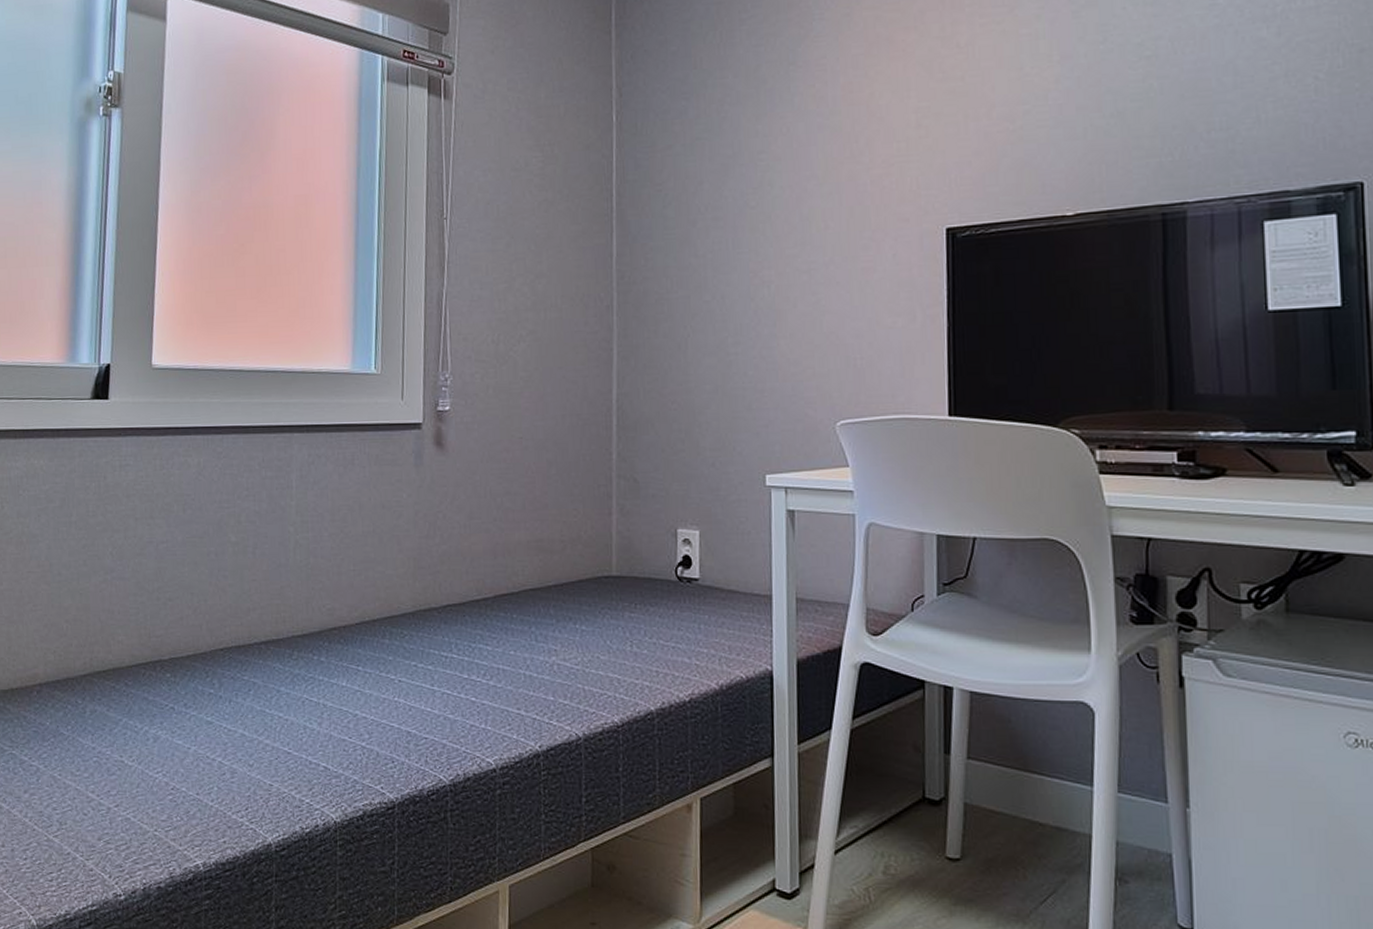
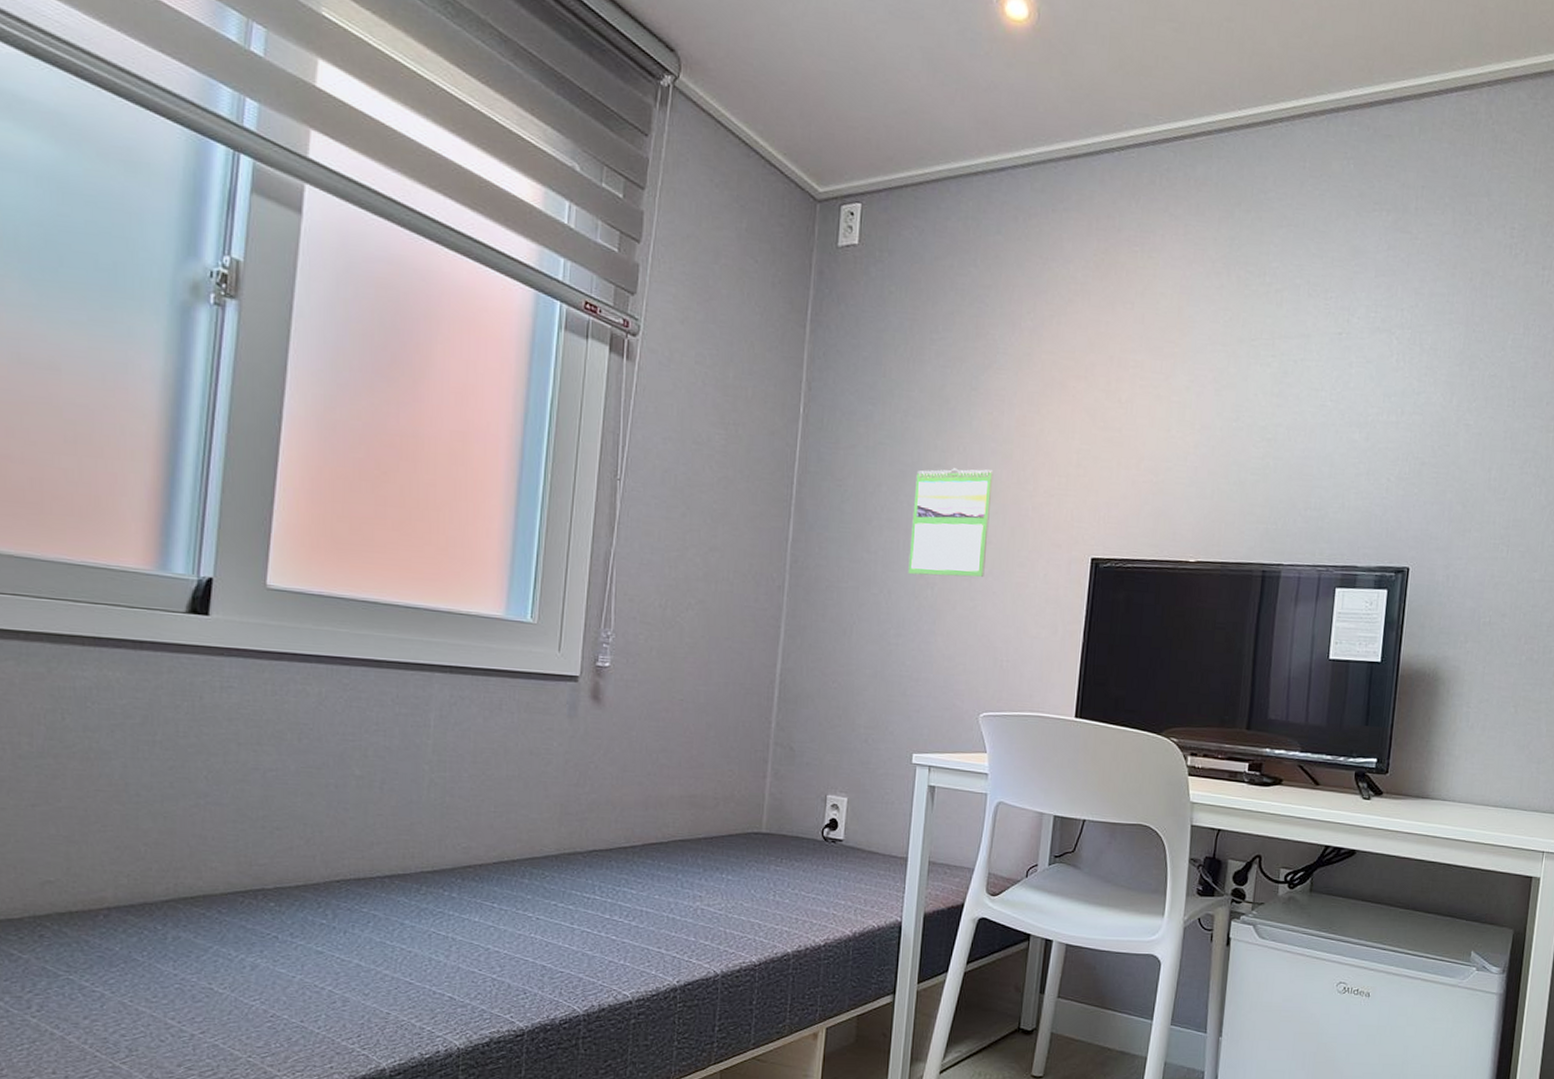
calendar: none [739,147,825,274] -> present [908,468,994,578]

